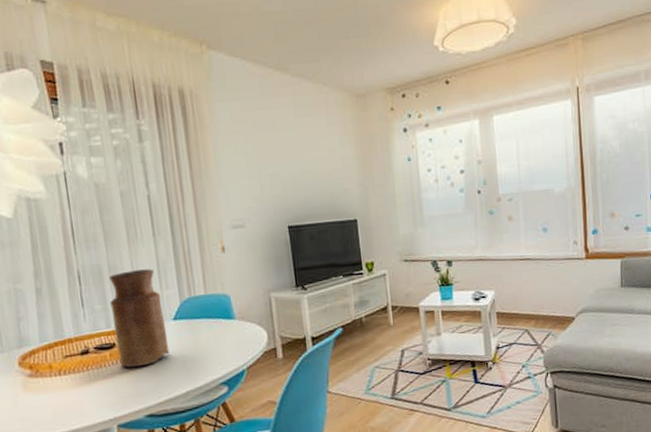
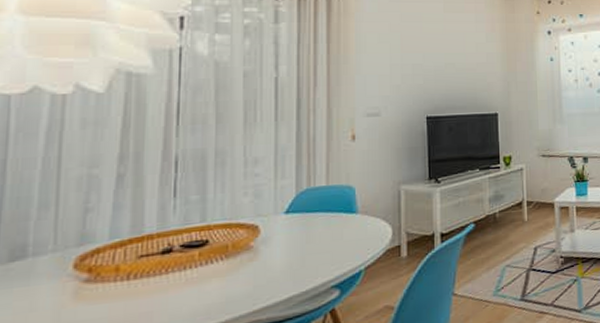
vase: present [109,269,170,368] -> none [209,156,275,270]

